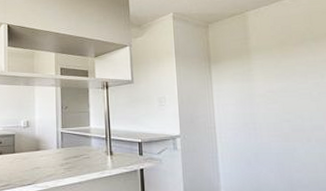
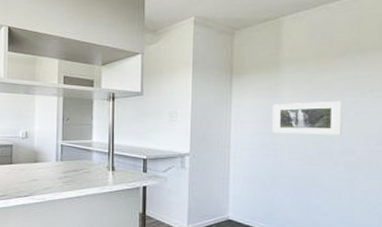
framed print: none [247,82,310,114] -> present [271,100,343,135]

